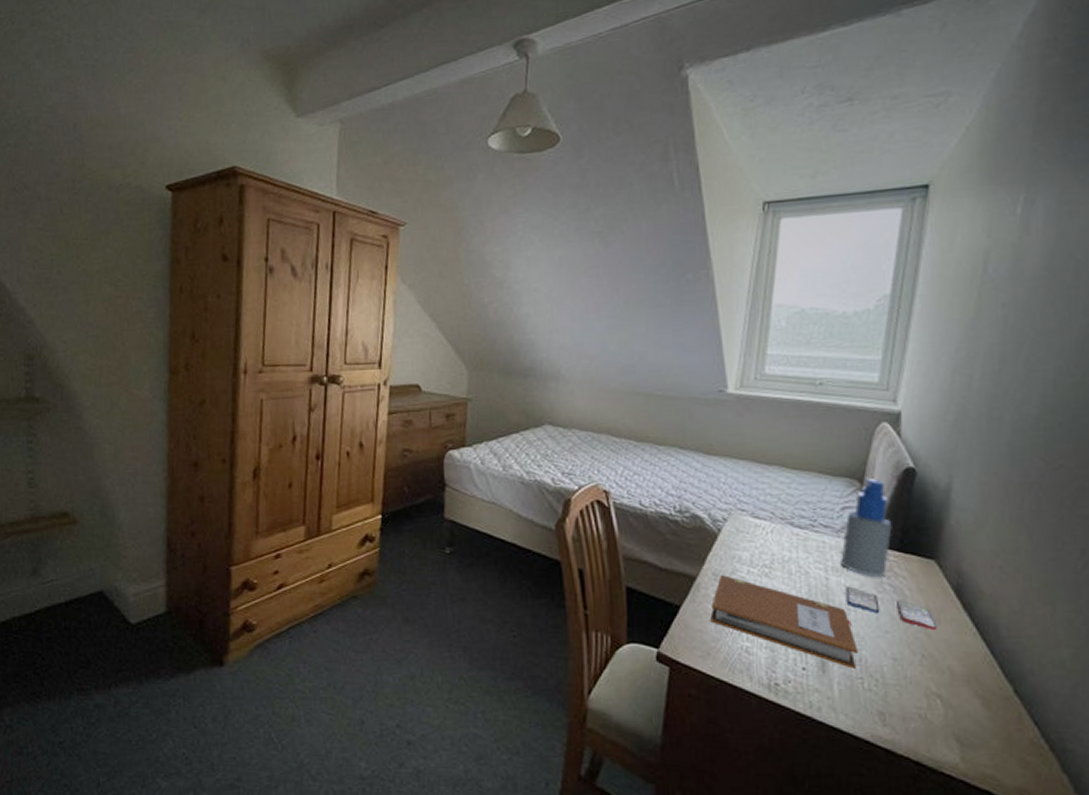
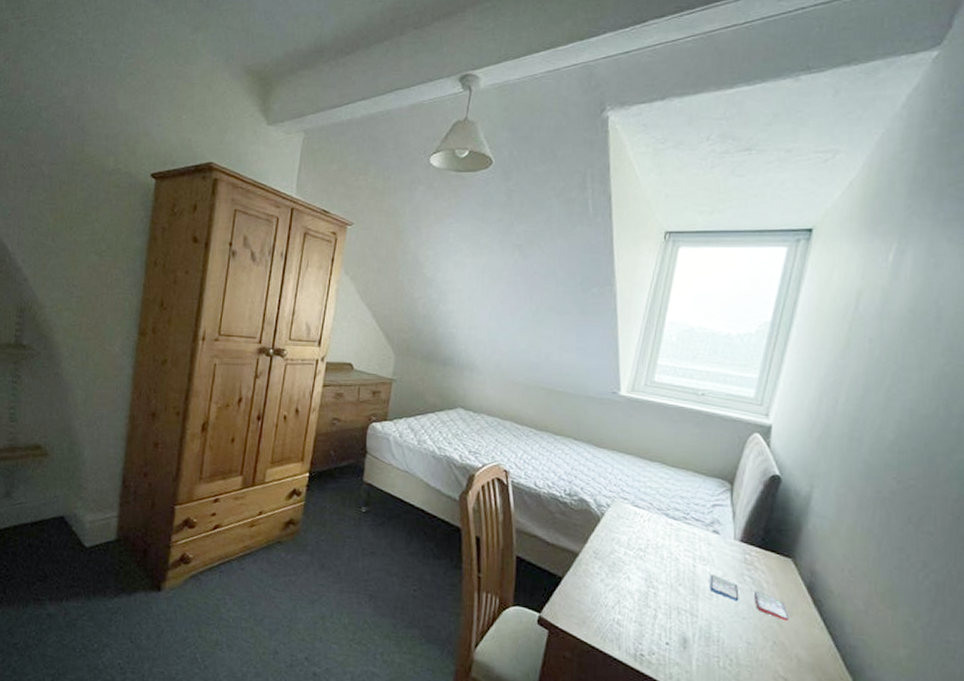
notebook: present [710,575,858,669] -> none [588,554,717,648]
spray bottle: present [840,477,892,576] -> none [708,480,756,569]

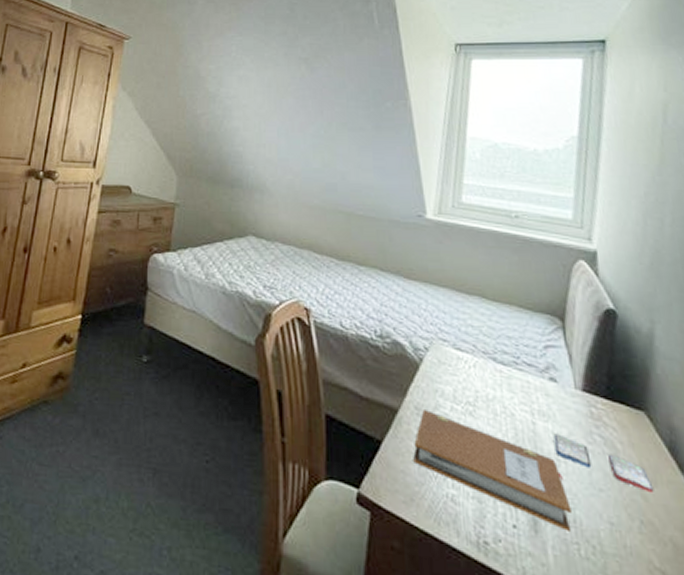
notebook: none [588,554,717,648] -> present [413,410,572,531]

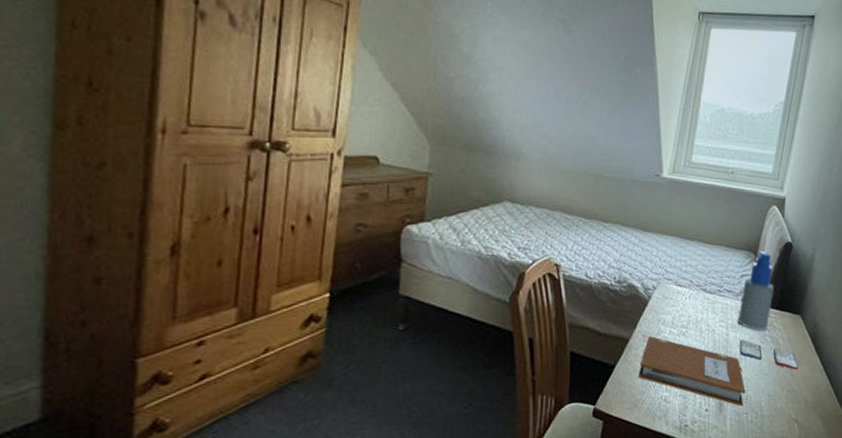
spray bottle: none [546,316,598,426] -> present [738,250,774,331]

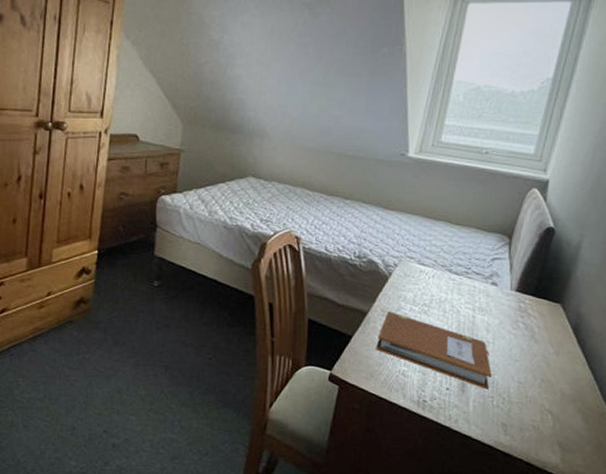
spray bottle: present [738,250,774,331] -> none [486,234,531,316]
smartphone: present [739,339,799,371] -> none [487,323,556,361]

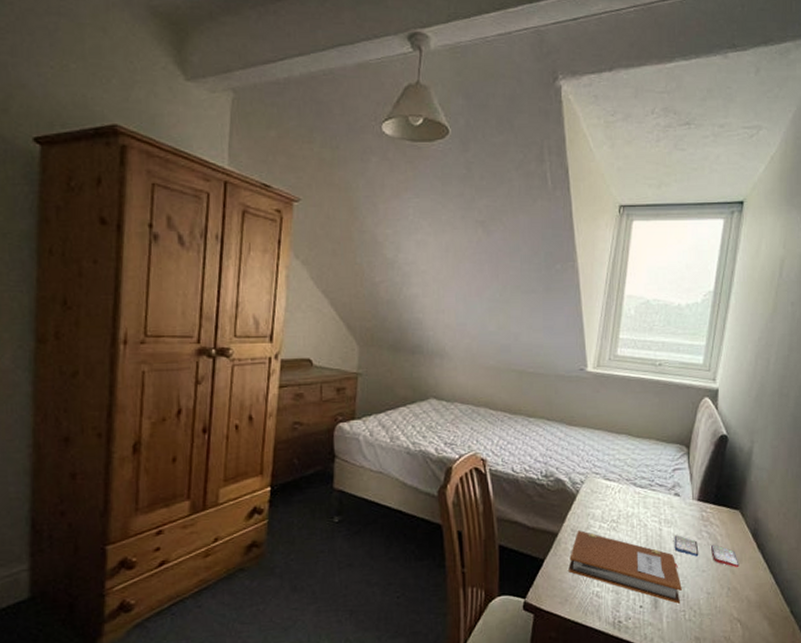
smartphone: none [487,323,556,361] -> present [674,535,740,568]

